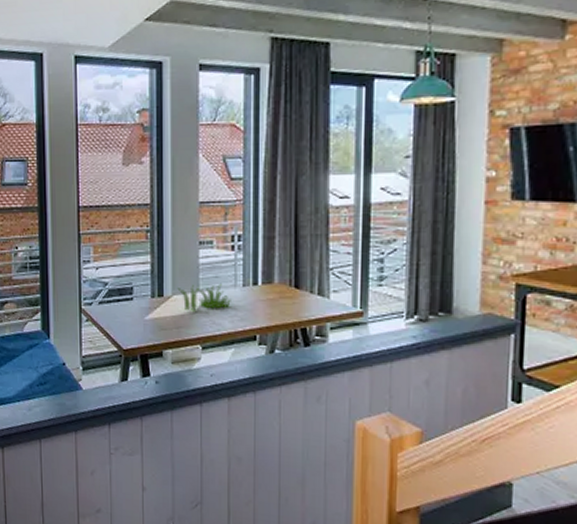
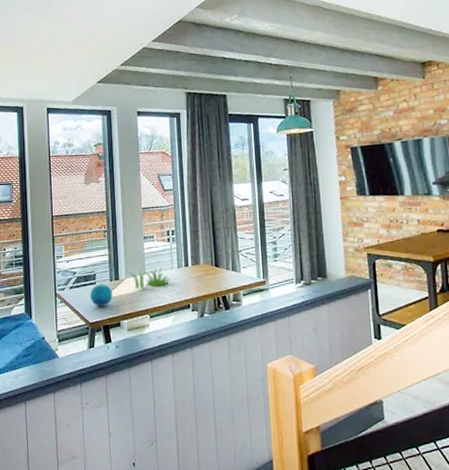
decorative orb: none [124,299,155,331] -> present [90,283,113,307]

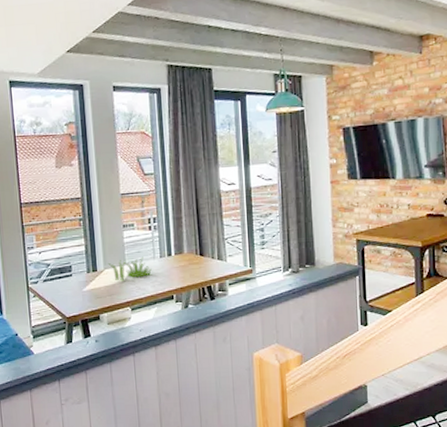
decorative orb: present [90,283,113,307] -> none [65,275,91,301]

